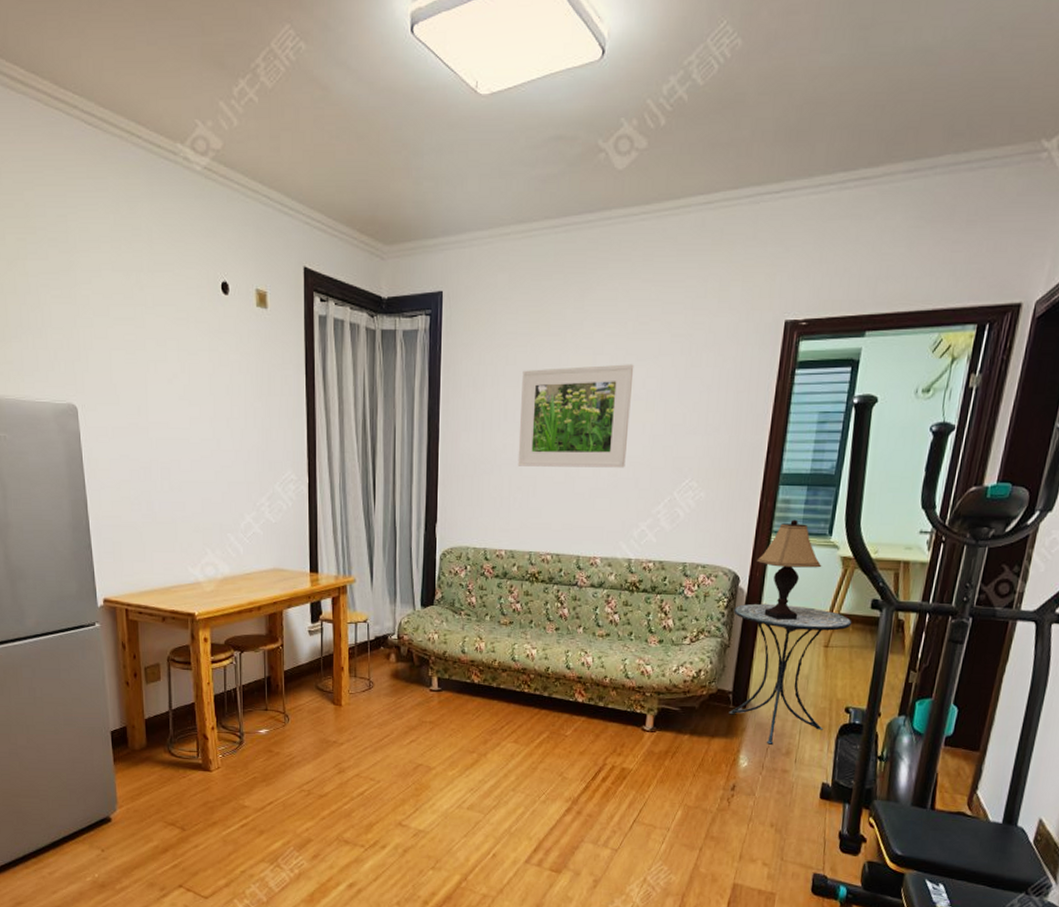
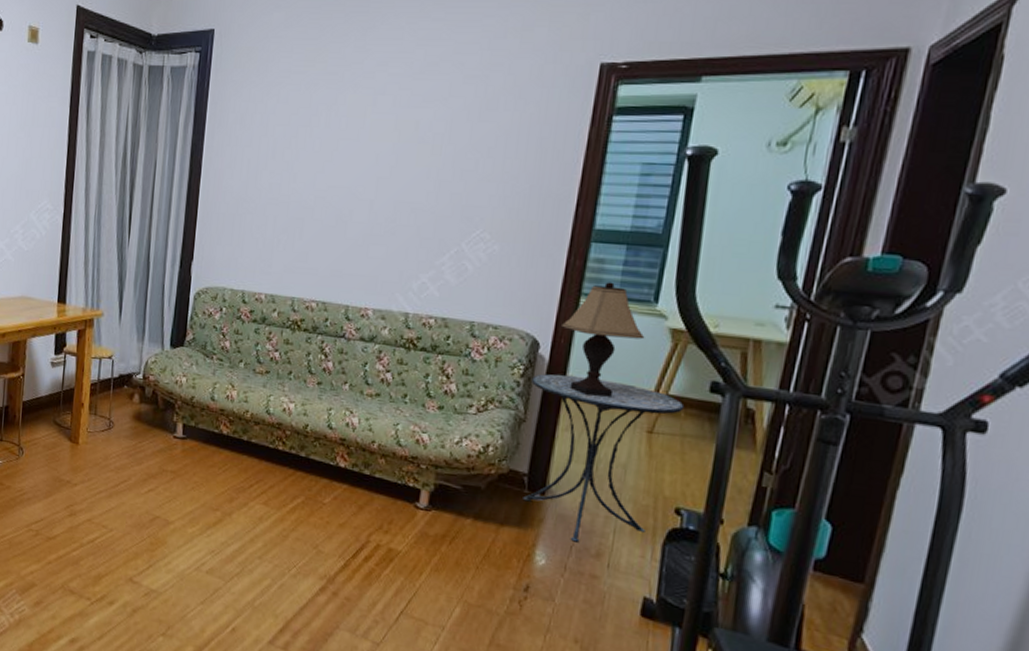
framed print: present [517,364,634,468] -> none [284,105,420,214]

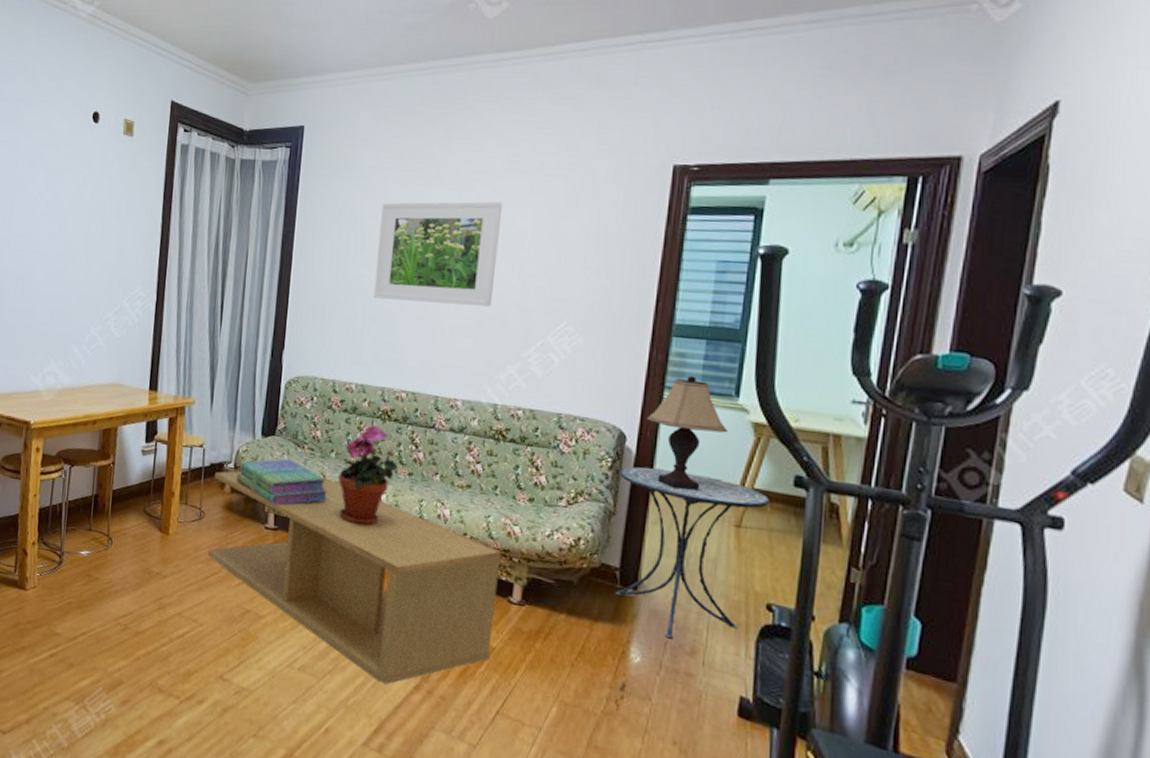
coffee table: none [116,381,410,588] -> present [207,470,502,686]
stack of books: none [144,369,237,415] -> present [236,459,329,506]
potted plant: none [247,335,308,434] -> present [338,425,399,526]
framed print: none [284,105,420,214] -> present [373,201,503,307]

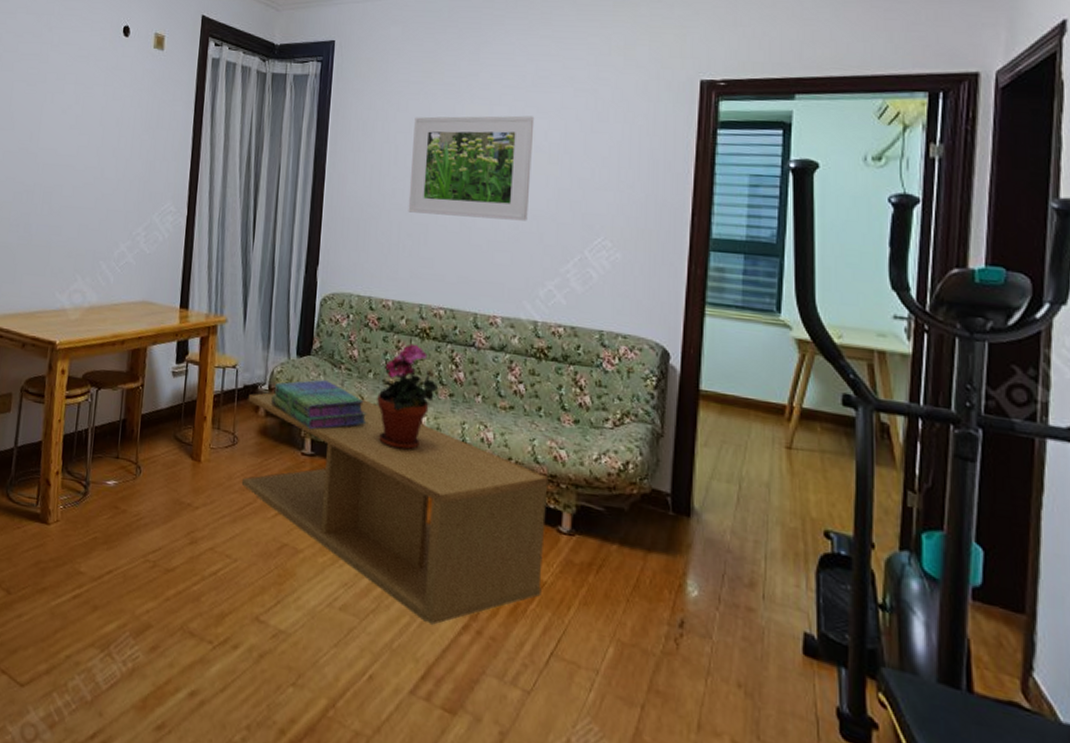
side table: present [615,466,770,639] -> none [665,385,820,571]
lamp: present [645,376,728,491] -> none [688,291,772,411]

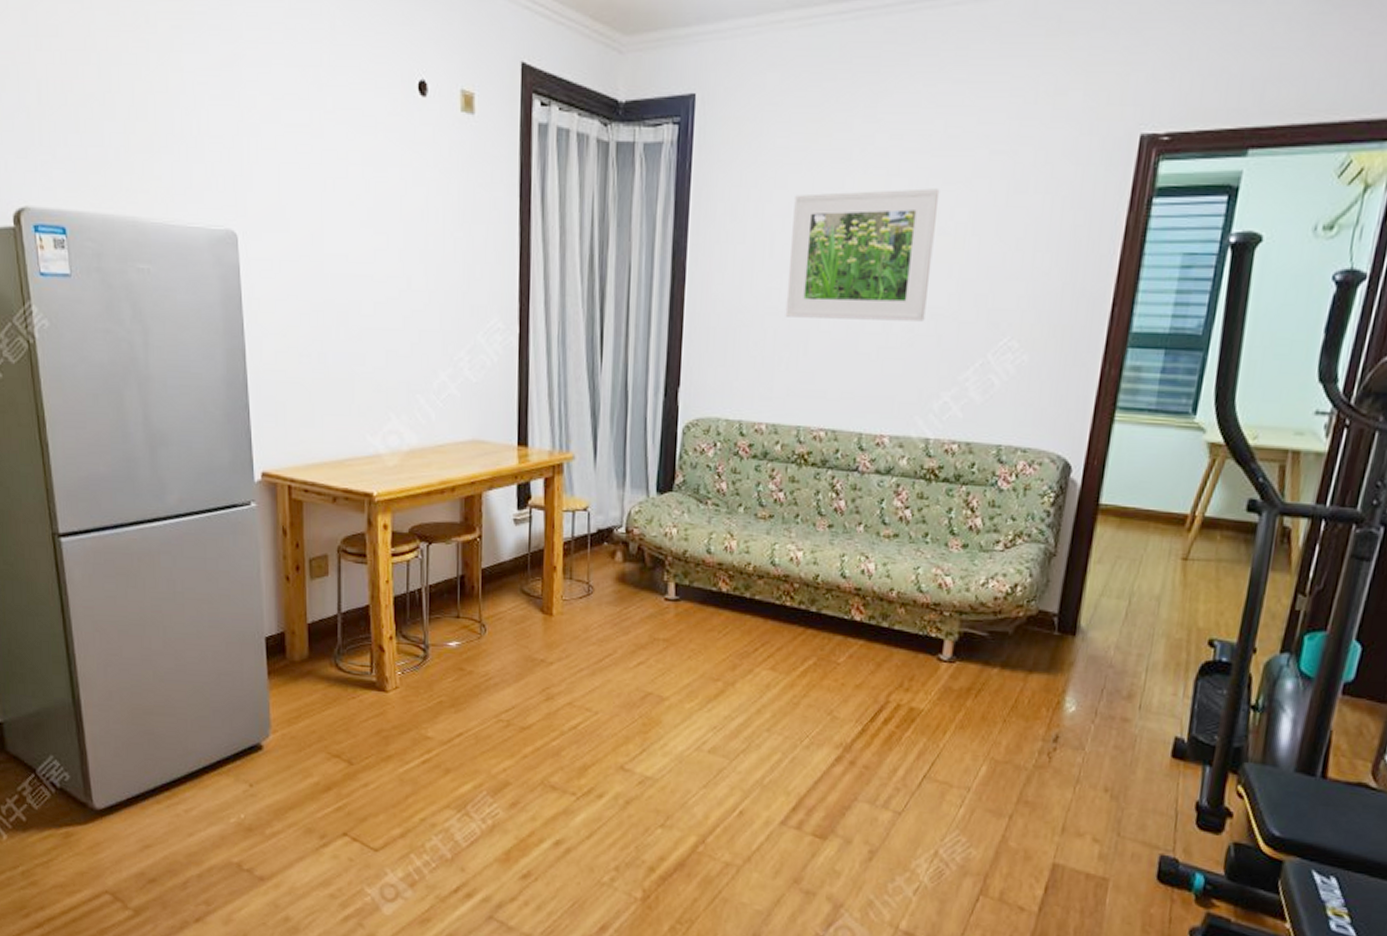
coffee table: present [241,392,549,626] -> none [599,535,932,760]
stack of books: present [270,380,367,430] -> none [628,518,737,573]
potted plant: present [377,343,439,451] -> none [748,472,817,589]

